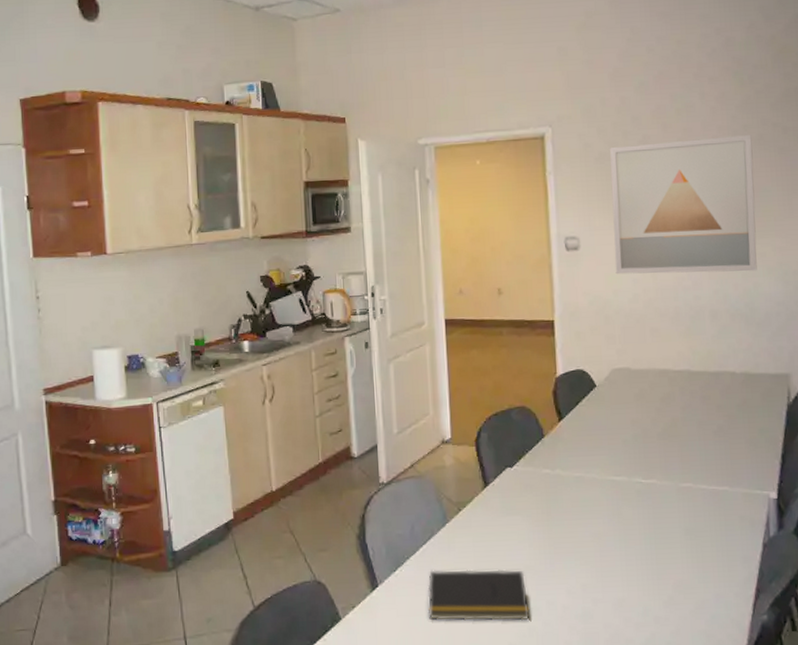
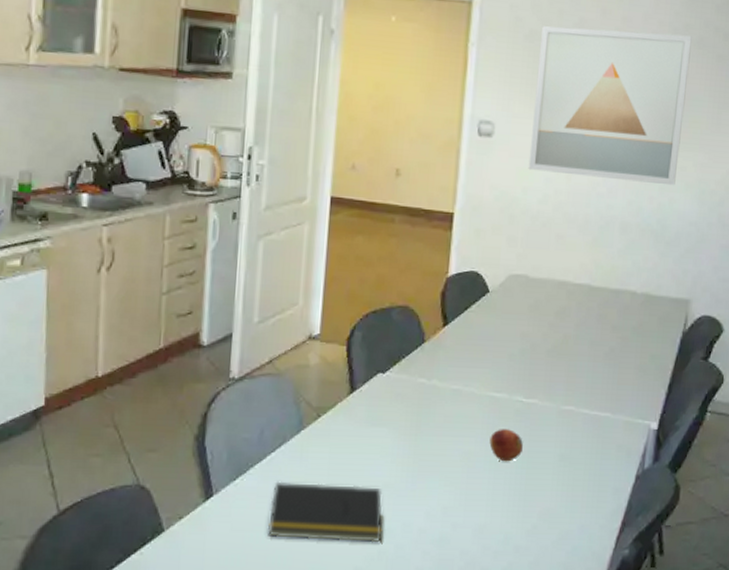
fruit: none [616,509,649,539] -> present [489,429,523,462]

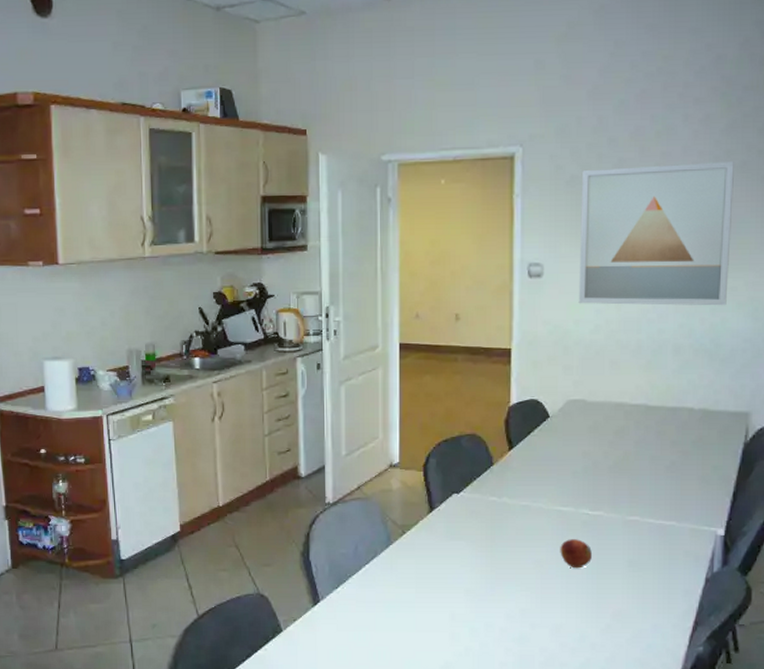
notepad: present [267,481,383,543] -> none [367,589,467,641]

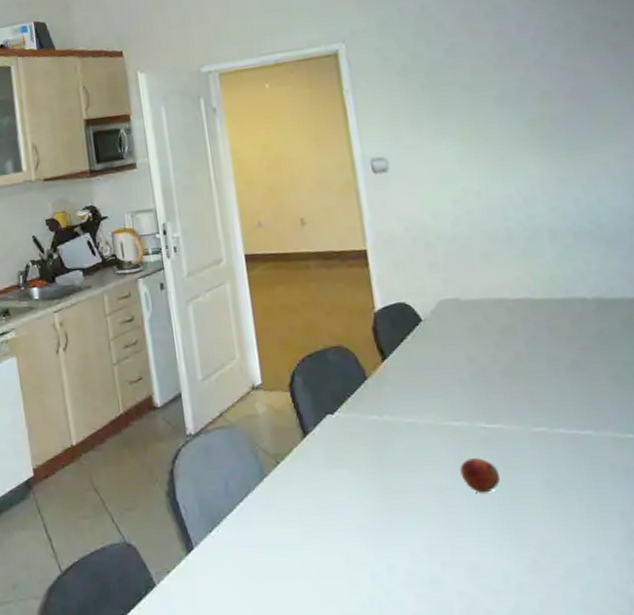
wall art: present [578,162,734,306] -> none [413,33,600,196]

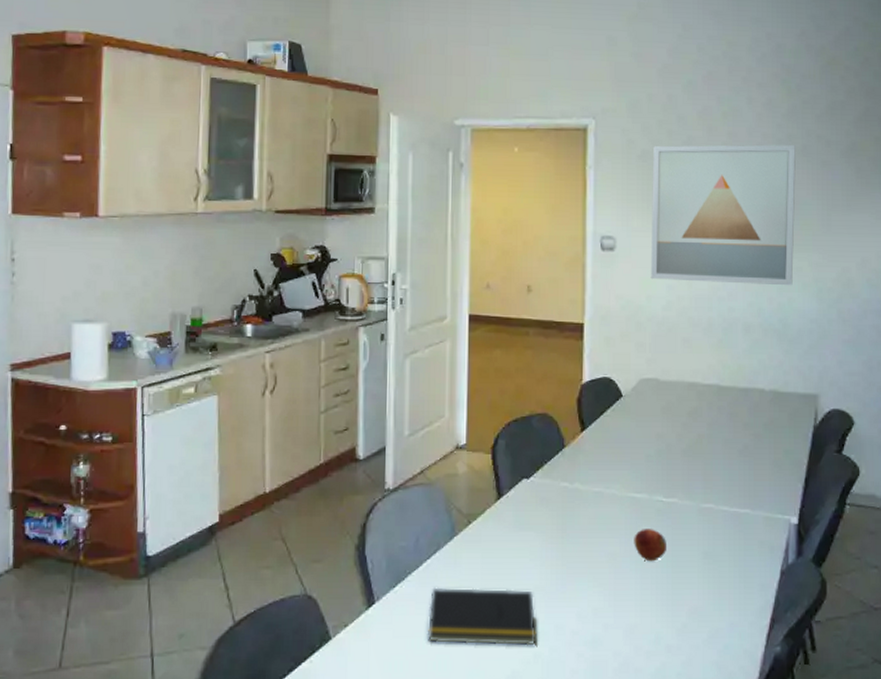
notepad: none [248,529,369,588] -> present [427,587,536,646]
wall art: none [413,33,600,196] -> present [650,144,796,286]

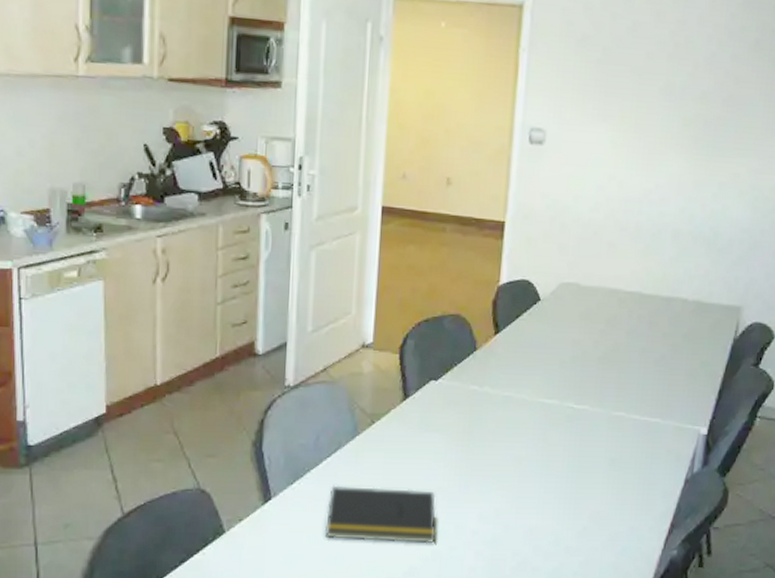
fruit: present [634,529,666,562] -> none [540,434,574,466]
wall art: present [650,144,796,286] -> none [580,30,748,193]

